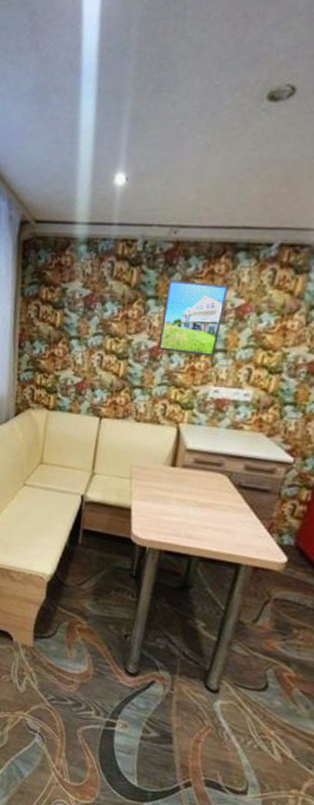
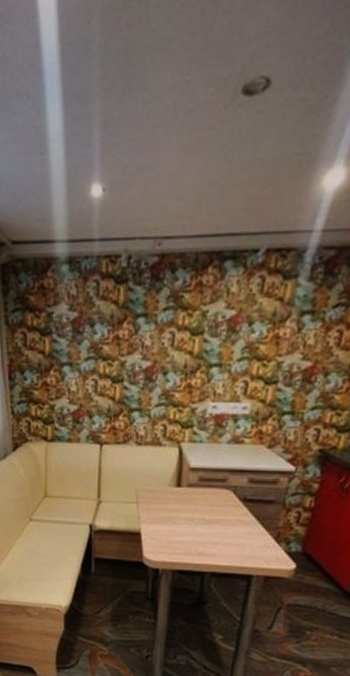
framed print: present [158,279,228,357] -> none [152,294,218,372]

